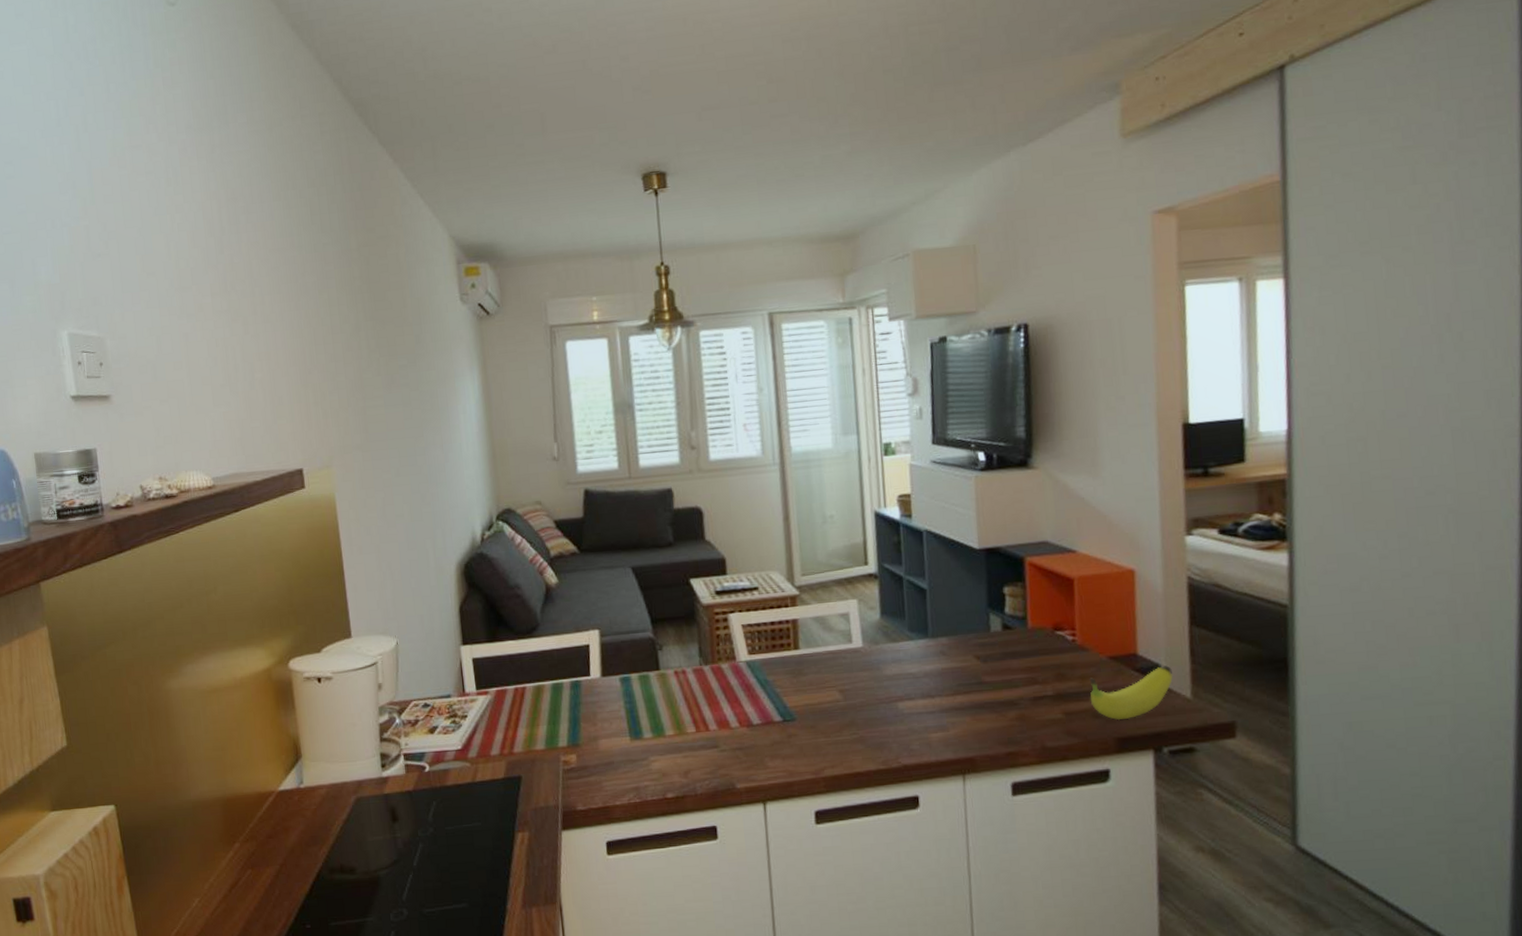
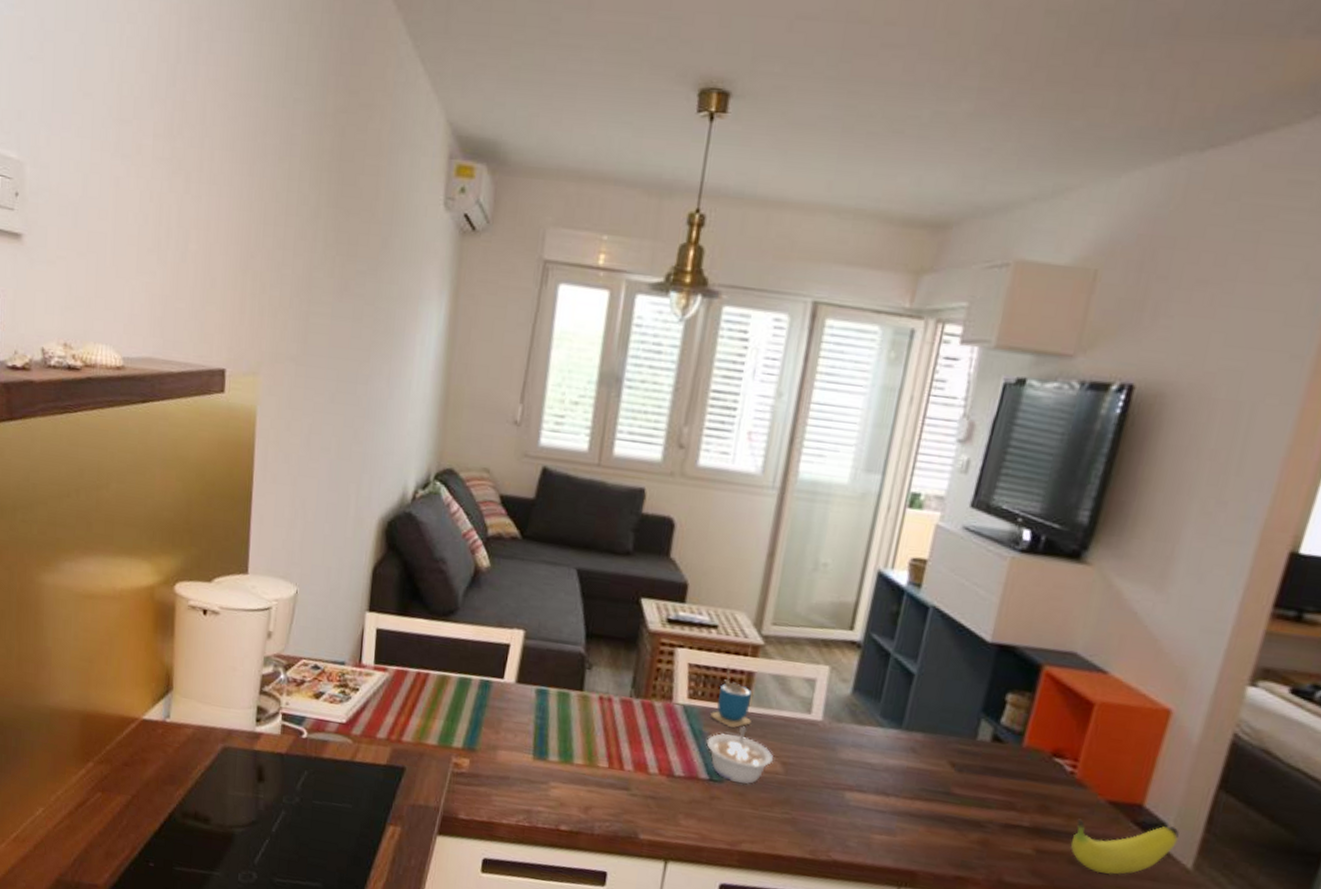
cup: none [770,618,805,671] -> present [710,665,752,728]
legume: none [773,667,832,718] -> present [706,726,774,785]

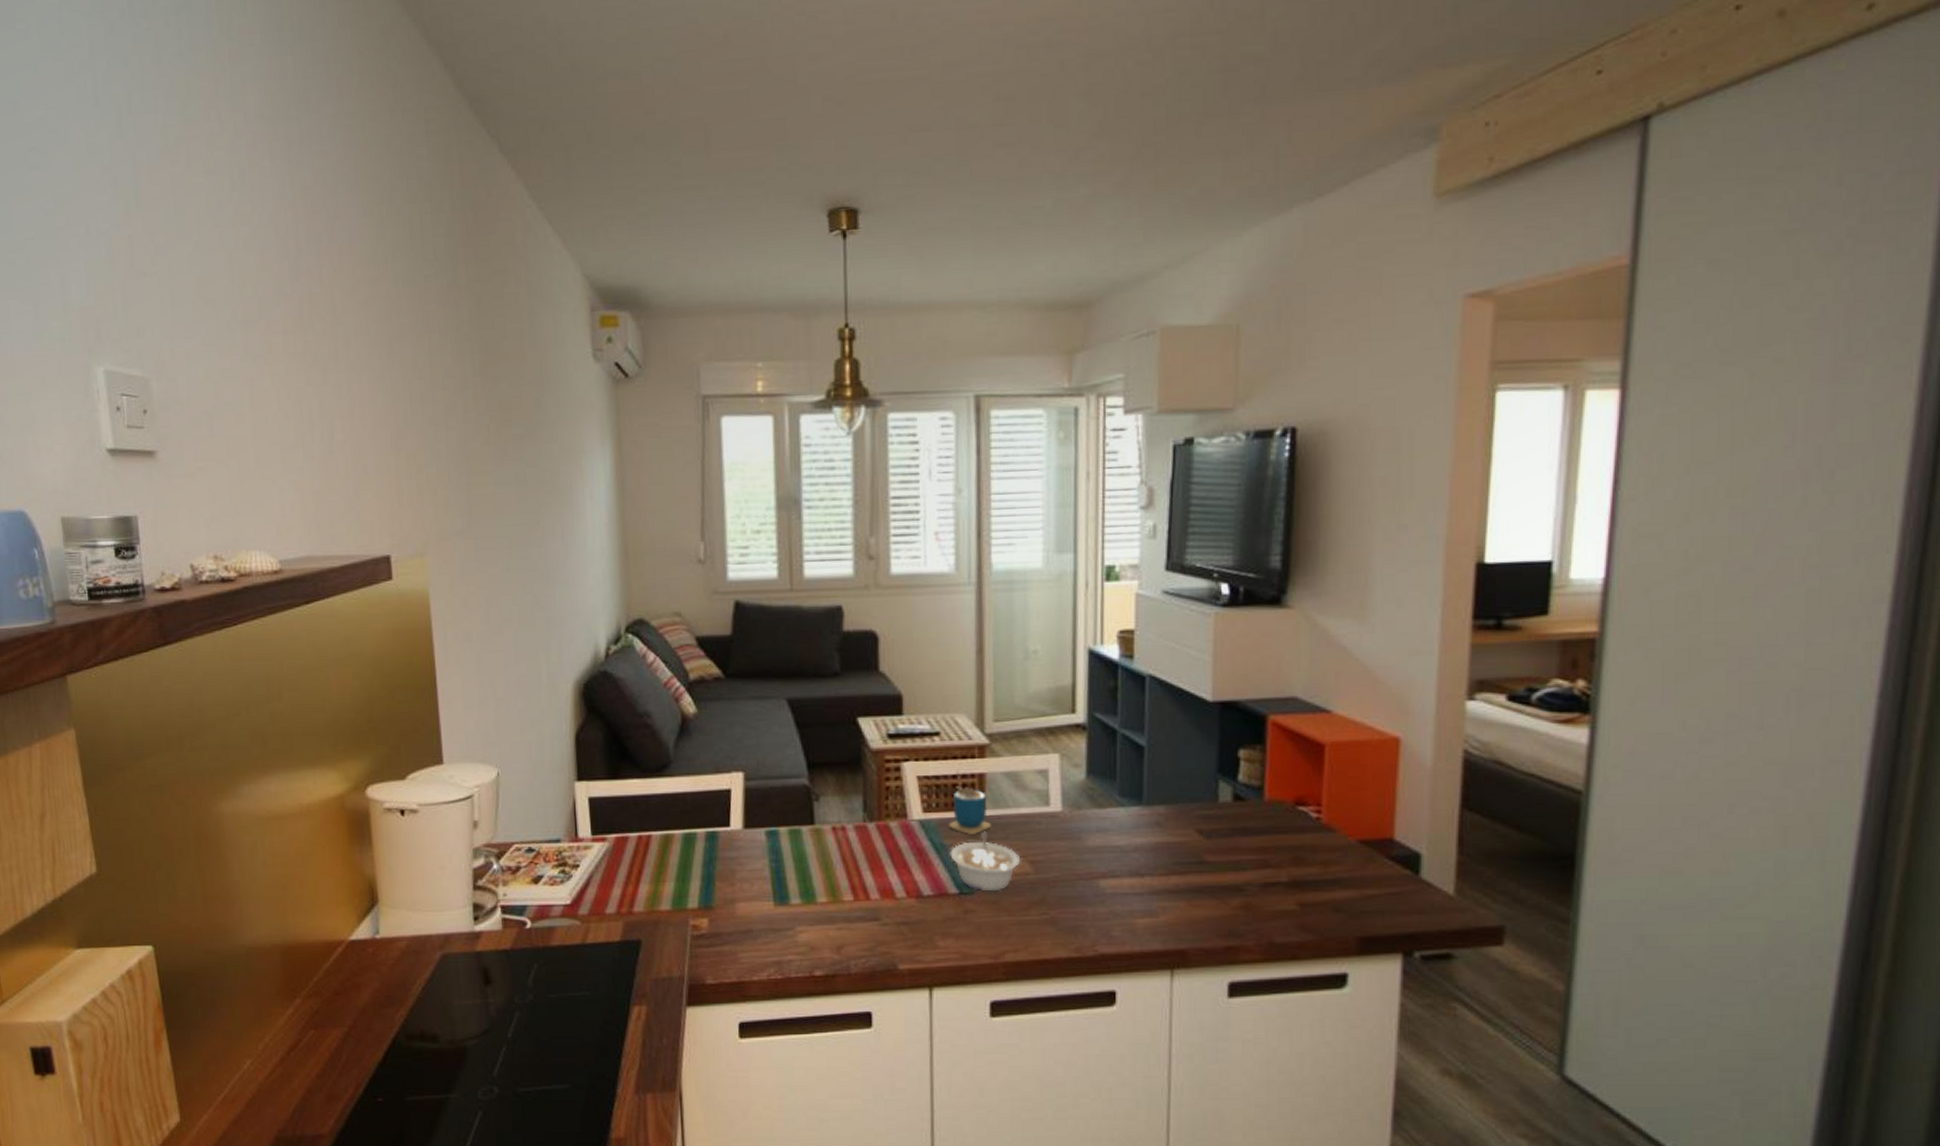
fruit: present [1070,818,1179,875] -> none [1331,855,1435,917]

